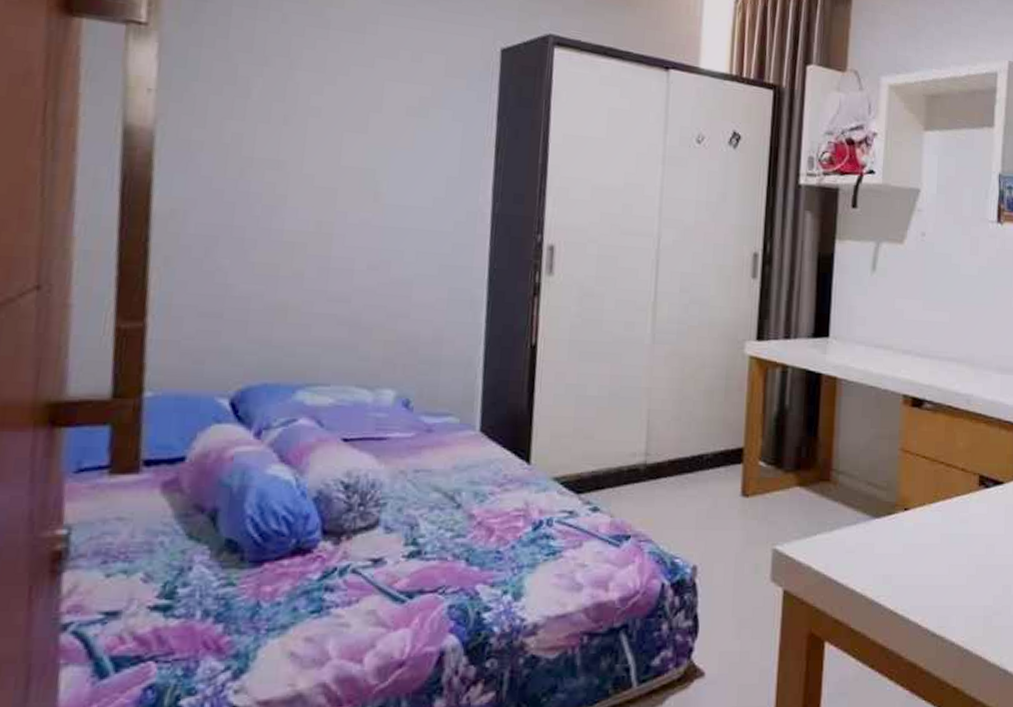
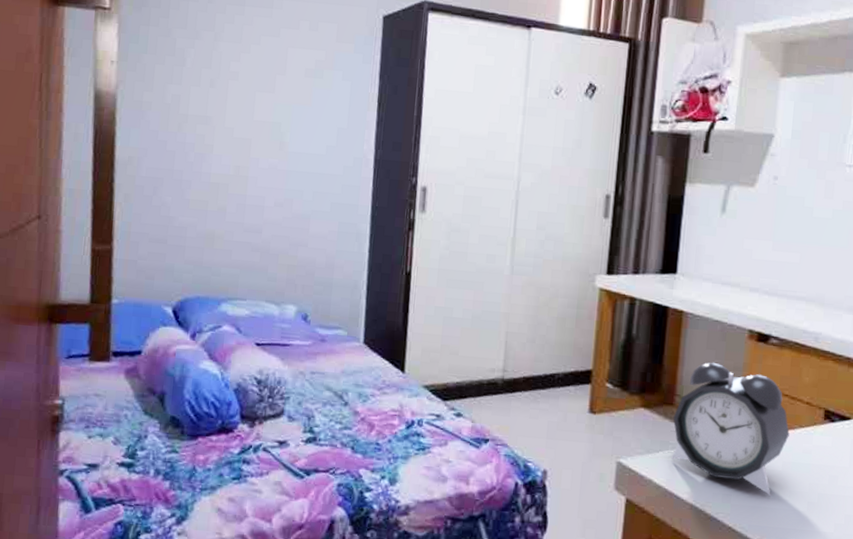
alarm clock: none [829,431,947,572] -> present [670,362,790,496]

